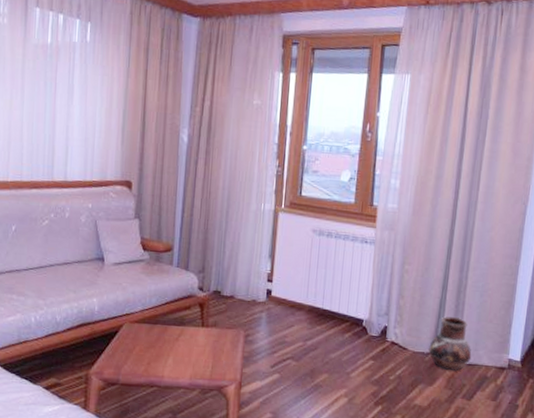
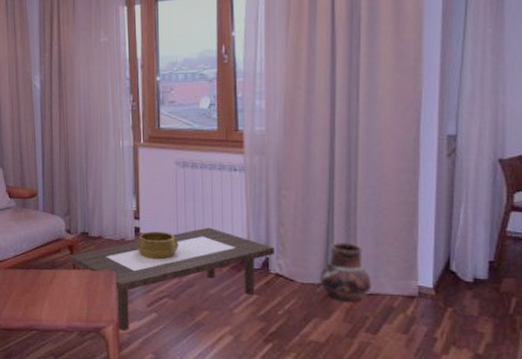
coffee table: none [199,294,393,390] -> present [69,227,274,330]
decorative bowl: none [265,294,307,323] -> present [135,232,179,260]

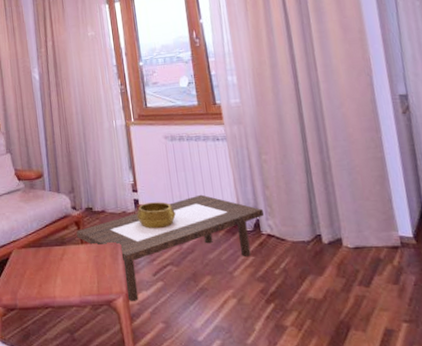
ceramic pot: present [319,242,372,302] -> none [308,199,358,256]

